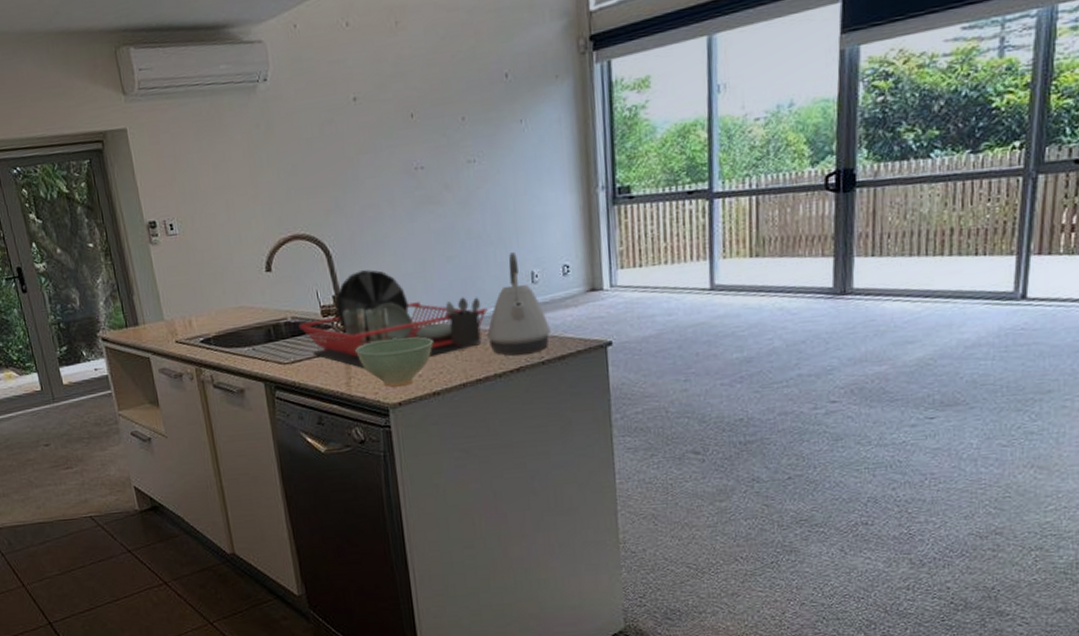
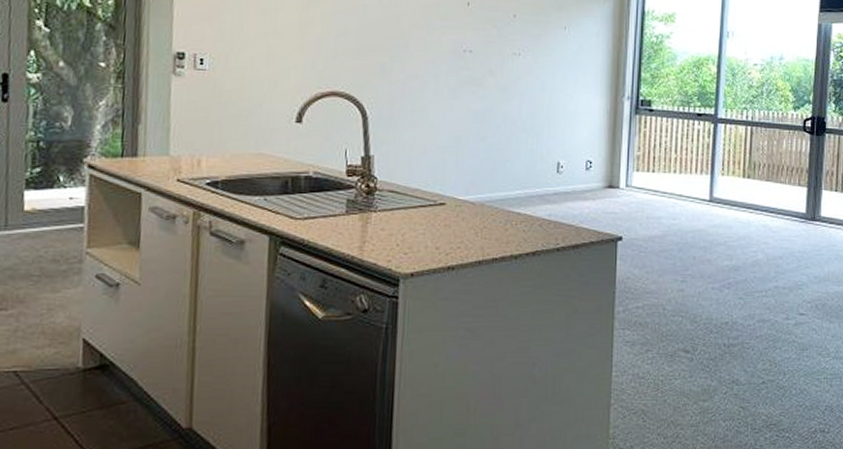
dish rack: present [299,270,488,368] -> none [320,136,513,233]
bowl: present [355,336,434,387] -> none [375,206,456,257]
kettle: present [487,252,551,356] -> none [509,142,568,239]

